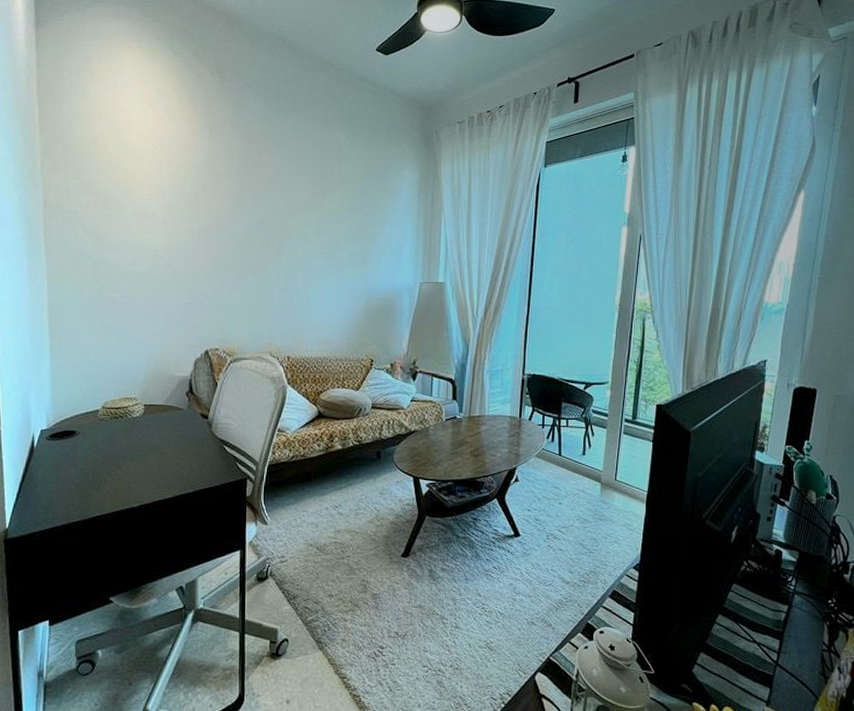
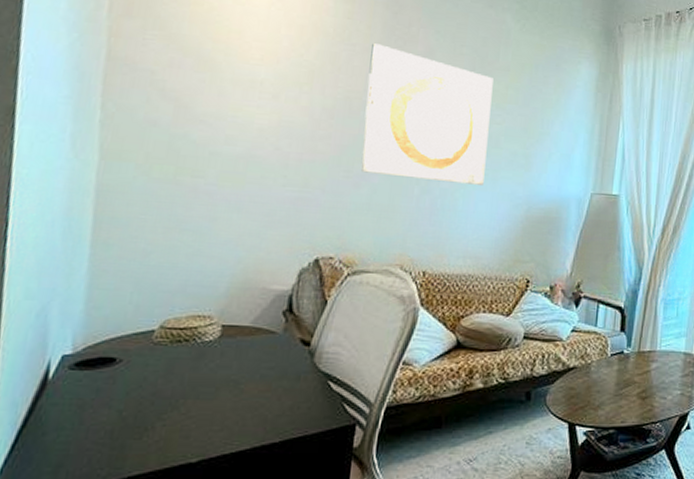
wall art: none [232,171,331,282] -> present [360,43,493,185]

